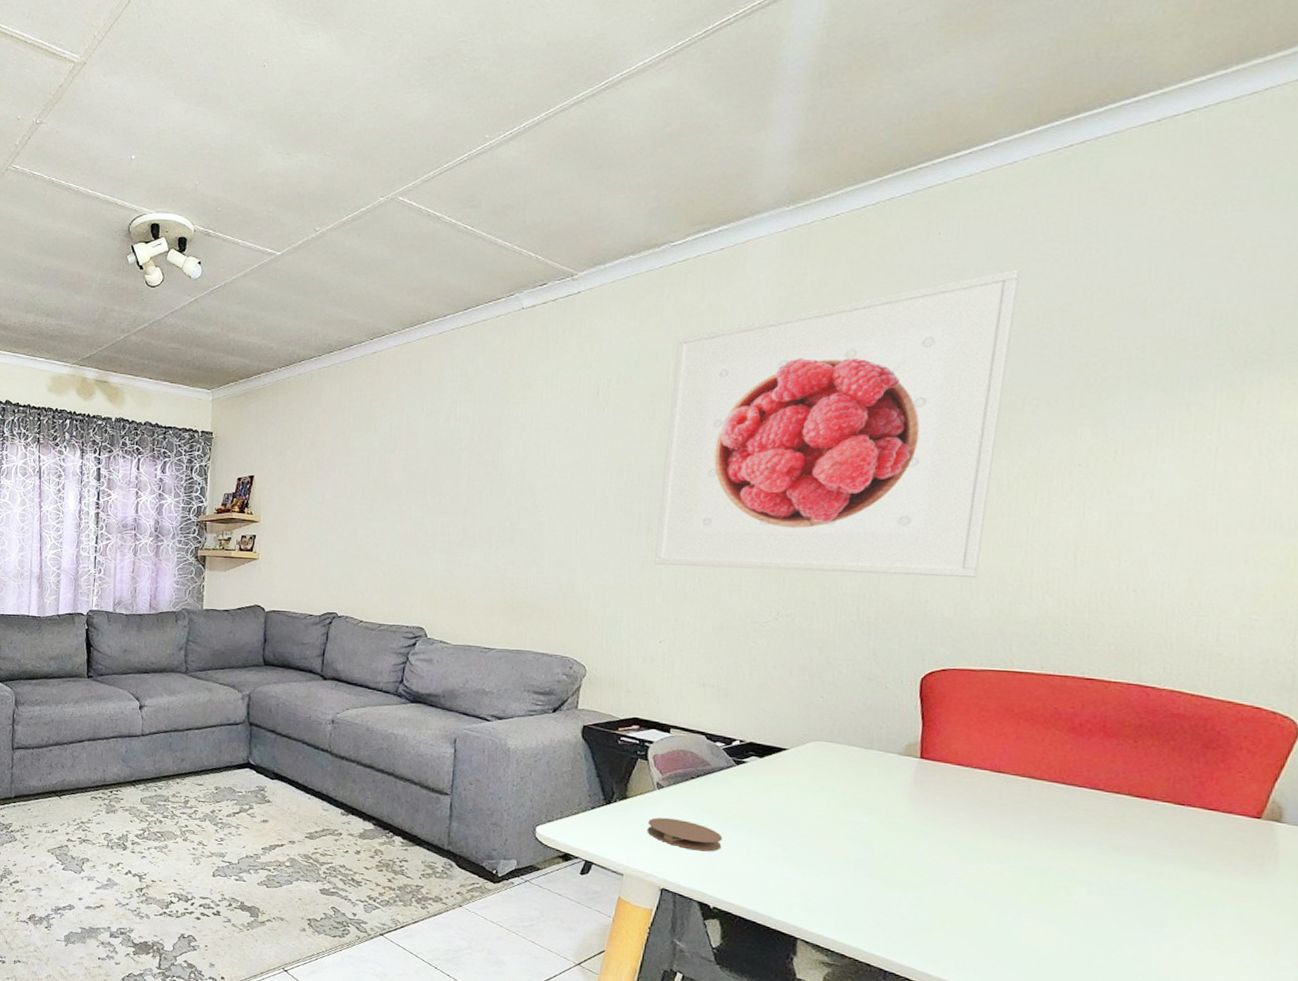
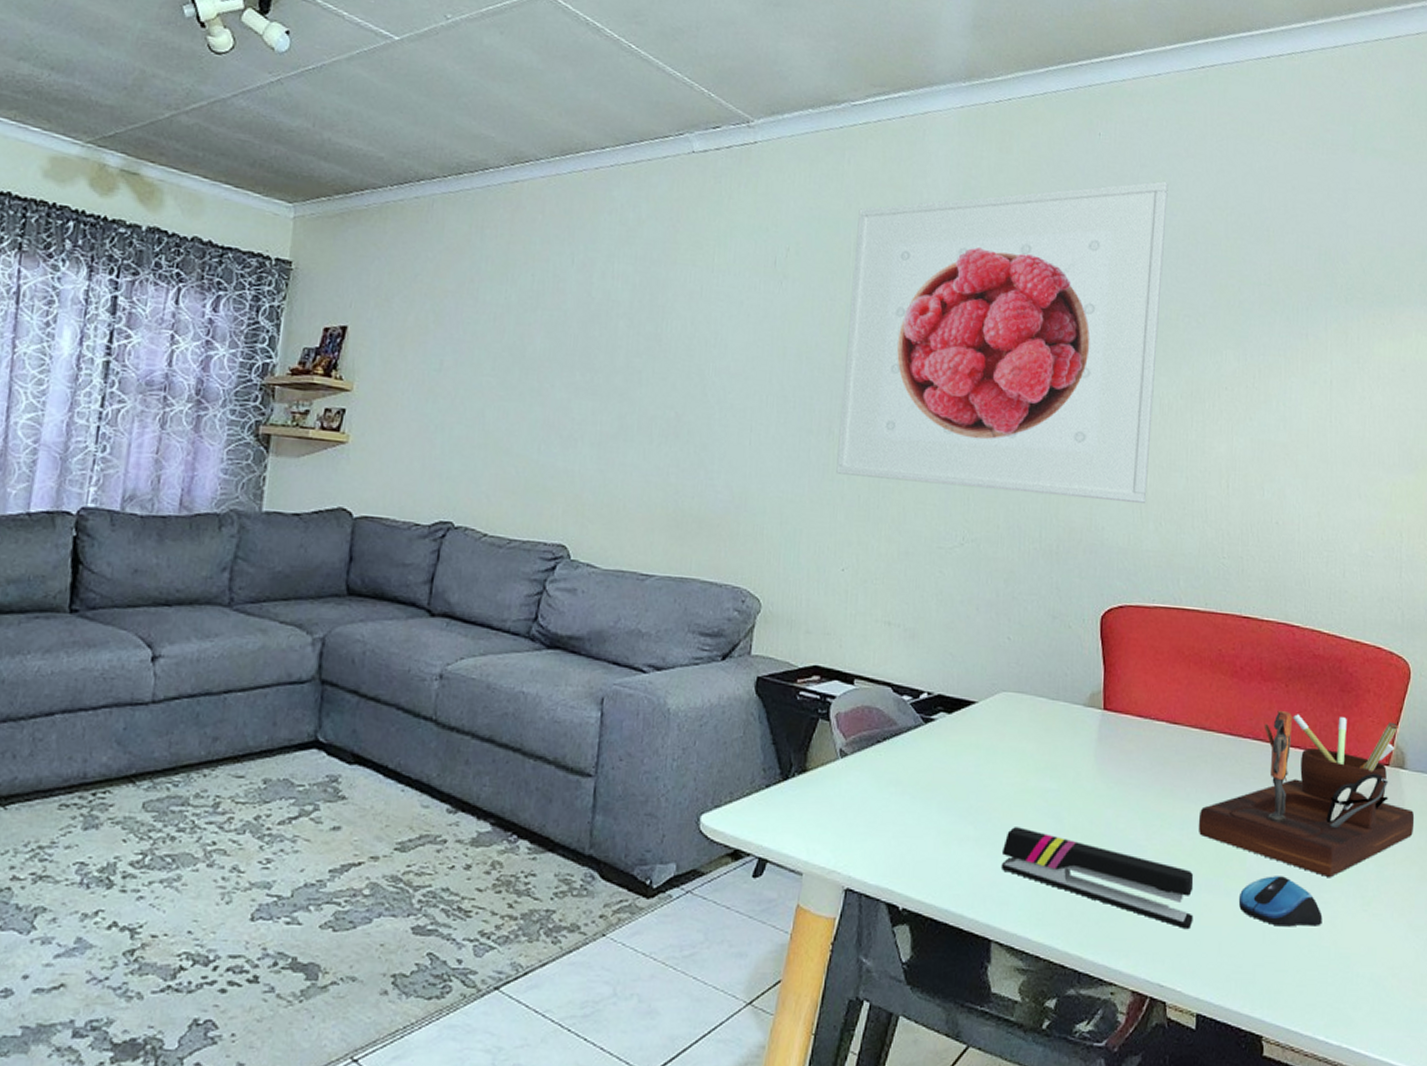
coaster: present [647,817,723,852] -> none [829,794,911,836]
stapler: none [809,851,1013,947] -> present [1001,827,1194,930]
desk organizer: none [1021,763,1291,916] -> present [1198,710,1415,878]
computer mouse: none [1063,909,1163,957] -> present [1238,876,1323,927]

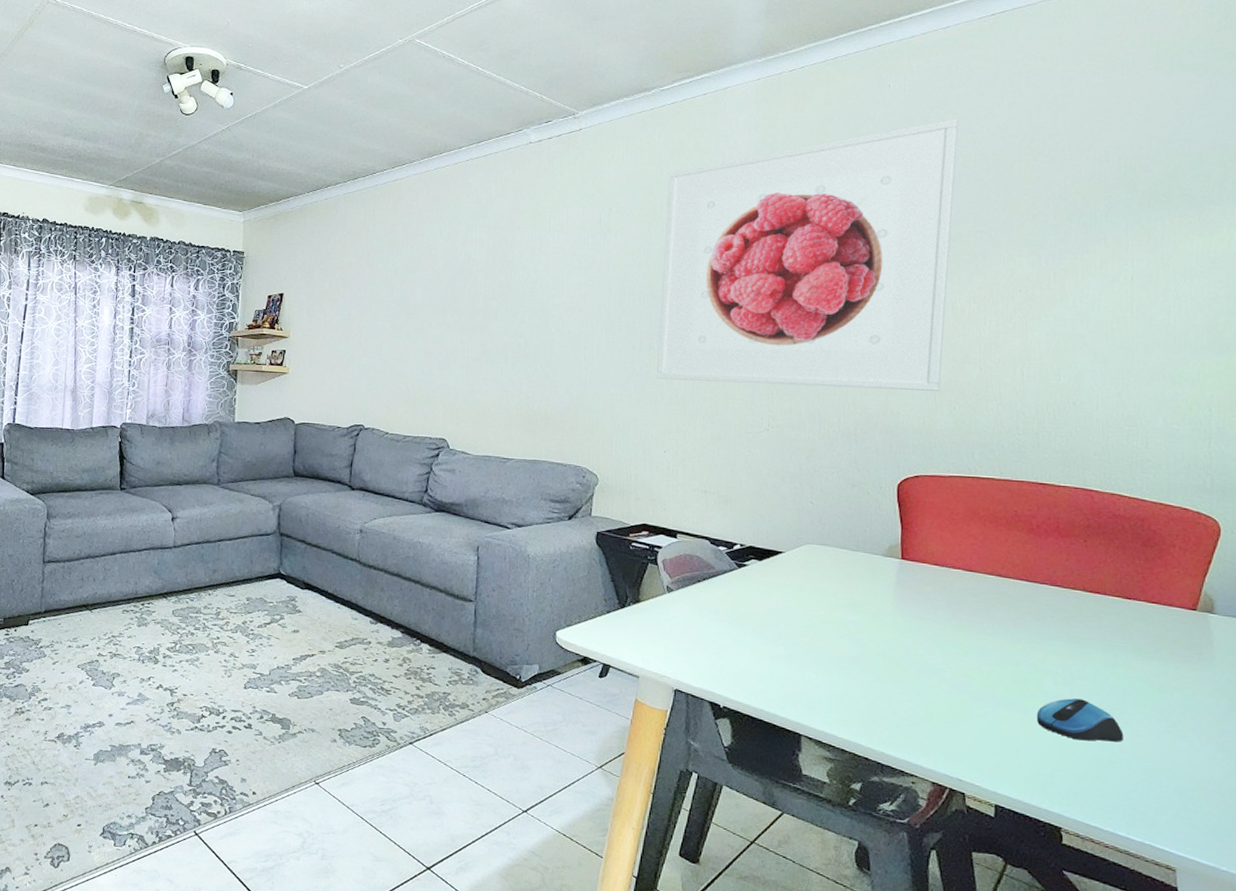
stapler: present [1001,827,1194,930] -> none [809,649,991,737]
desk organizer: present [1198,710,1415,878] -> none [995,561,1225,703]

